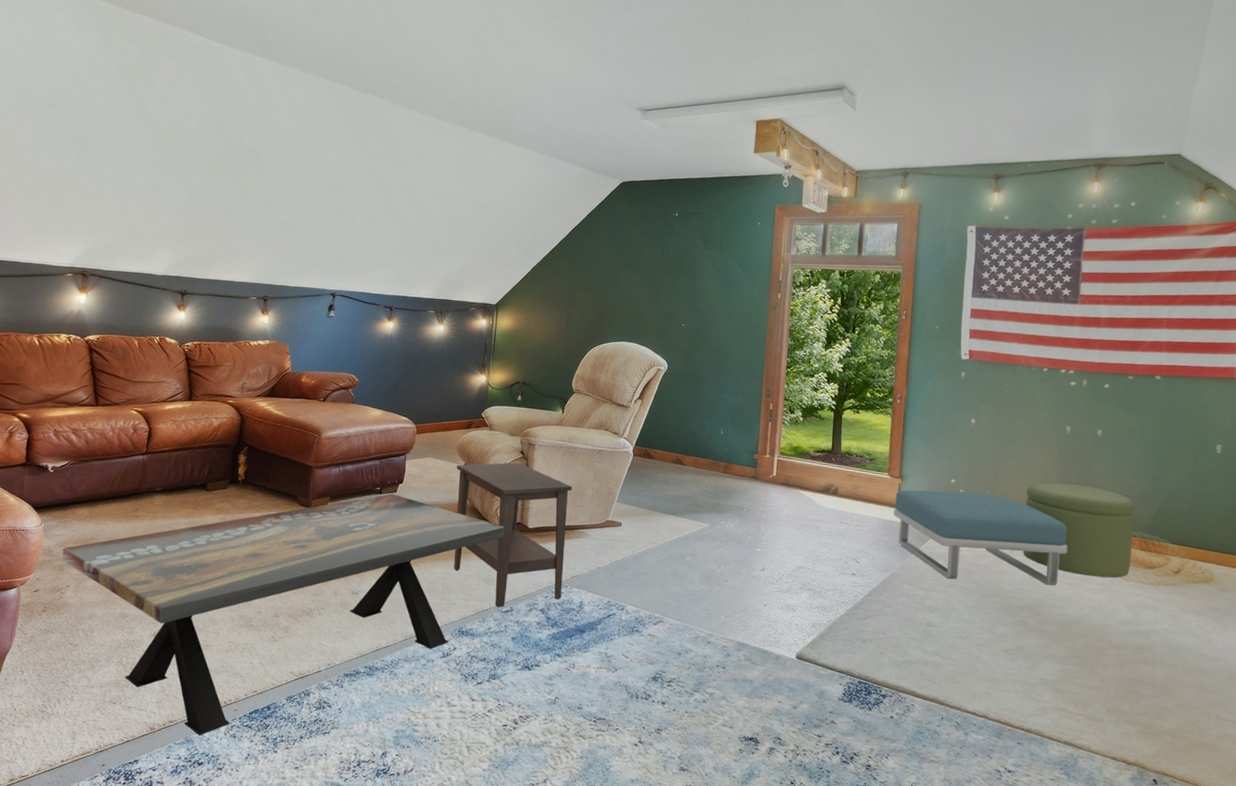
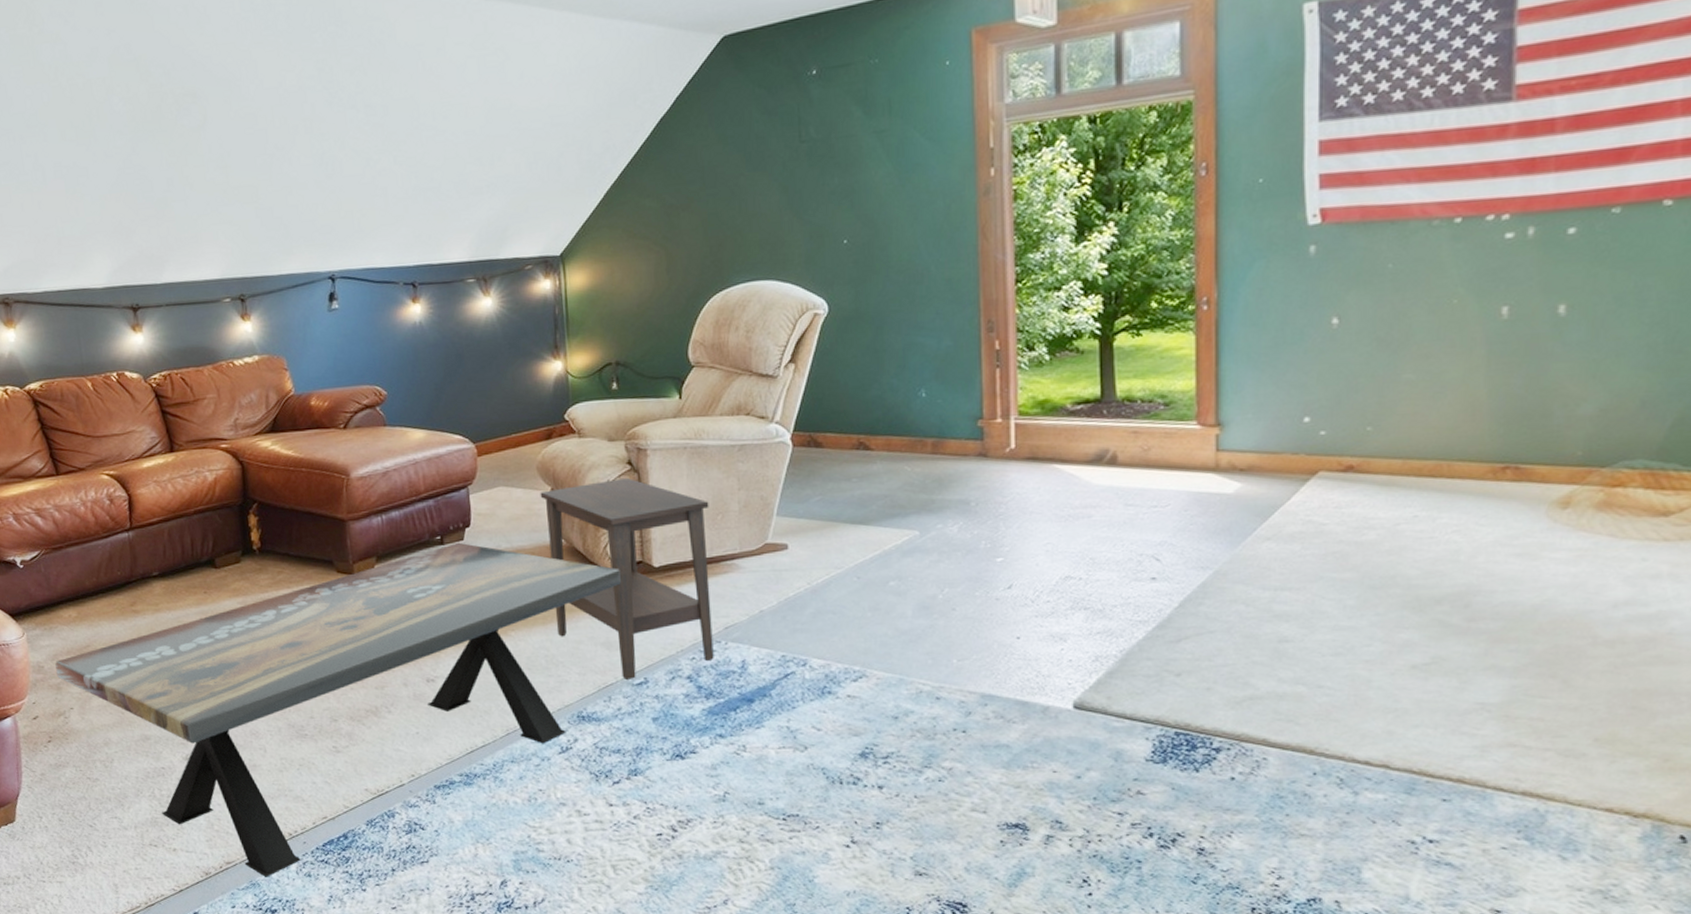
footstool: present [894,490,1068,586] -> none [1211,432,1513,570]
ottoman: present [1023,482,1135,578] -> none [1435,397,1632,540]

